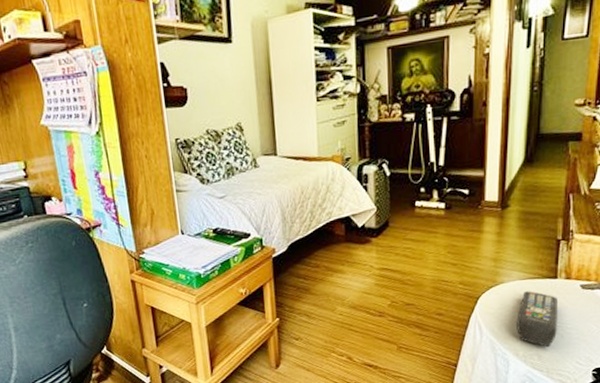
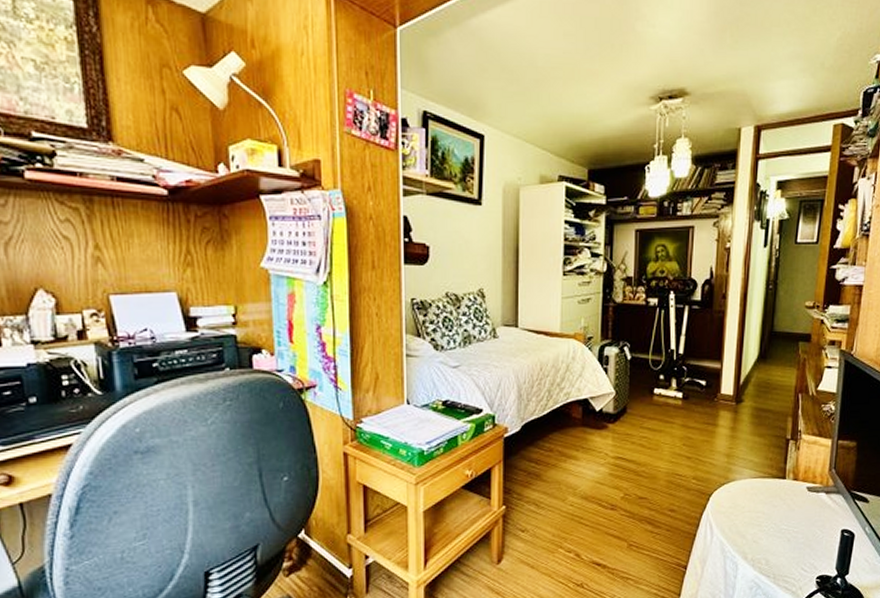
remote control: present [517,291,558,348] -> none [746,490,786,552]

